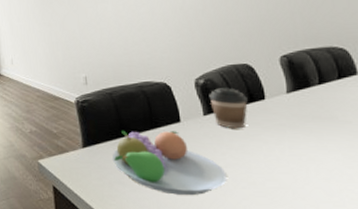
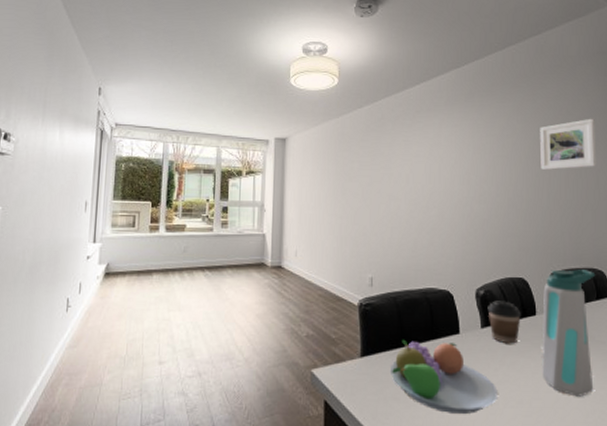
water bottle: none [272,49,340,177] -> present [541,269,596,397]

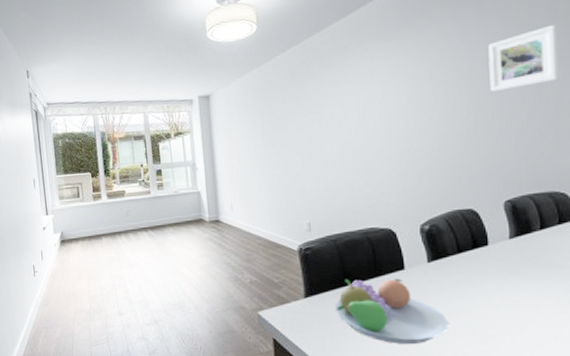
coffee cup: present [487,300,521,344] -> none [433,234,471,276]
water bottle: present [541,269,596,397] -> none [495,194,558,322]

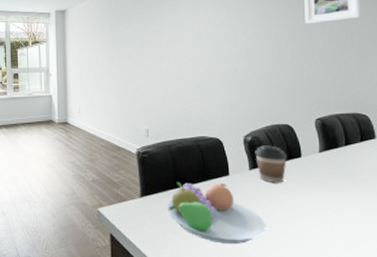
coffee cup: none [433,234,471,276] -> present [255,145,287,183]

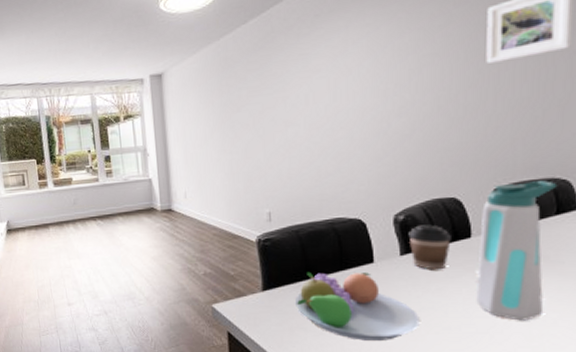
water bottle: none [306,115,360,228] -> present [475,180,558,321]

